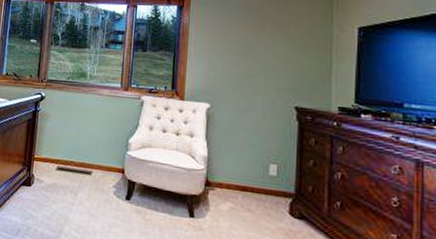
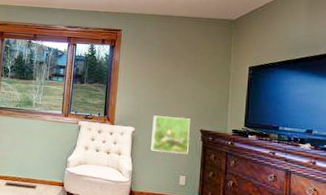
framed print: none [231,89,281,137] -> present [151,115,190,154]

